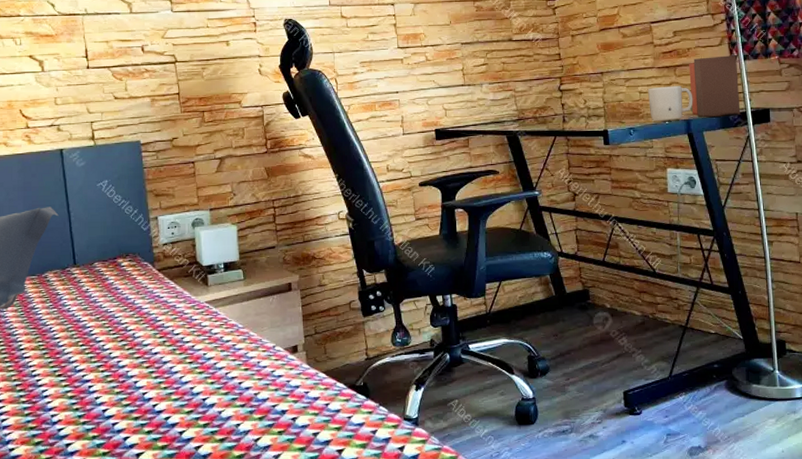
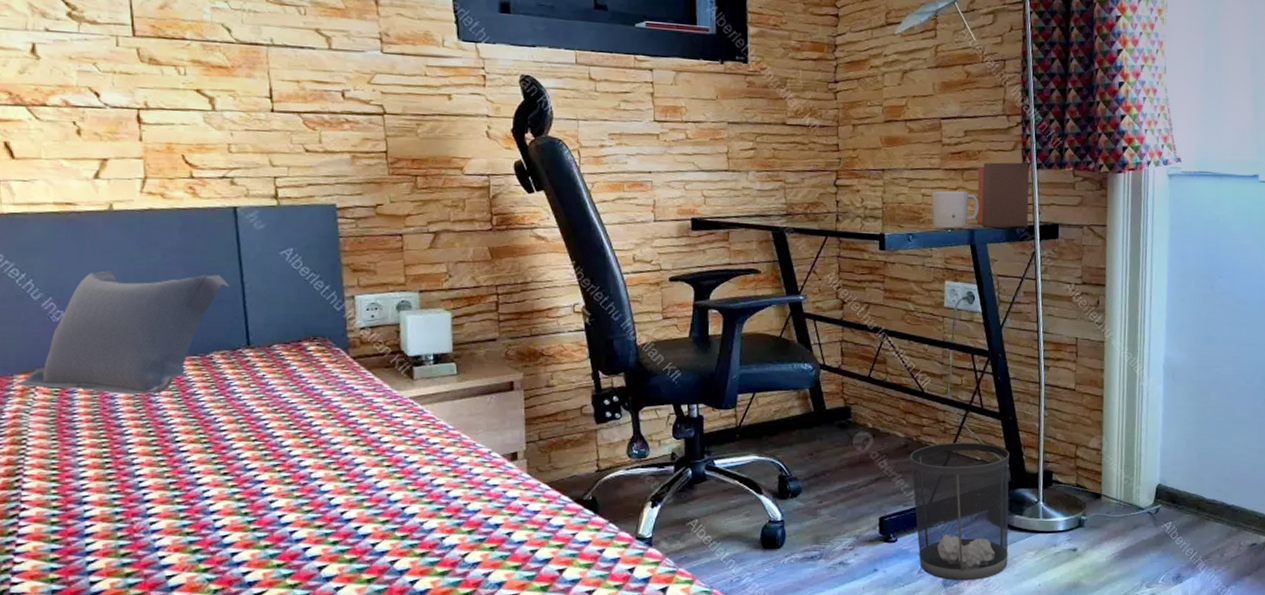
waste bin: none [647,317,750,450] -> present [910,442,1010,581]

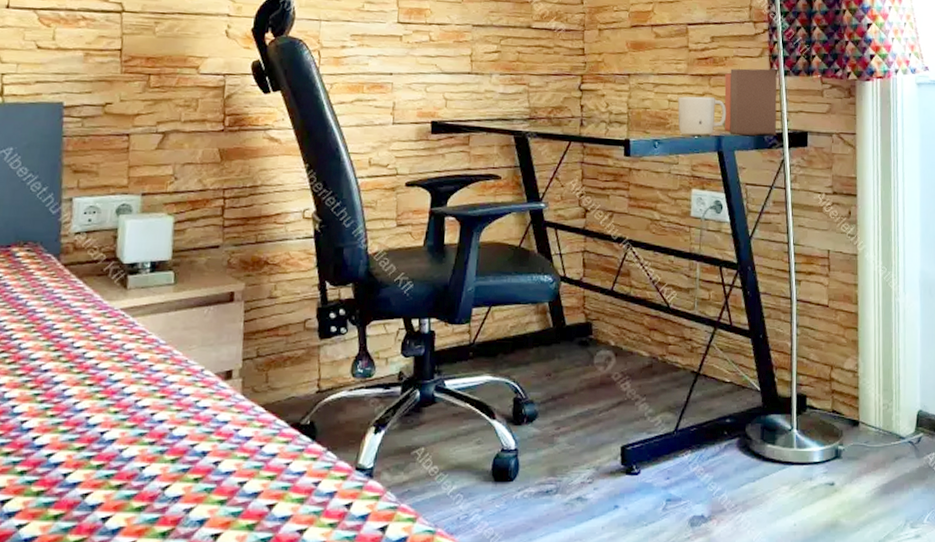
waste bin: present [910,442,1010,581] -> none [654,362,761,519]

